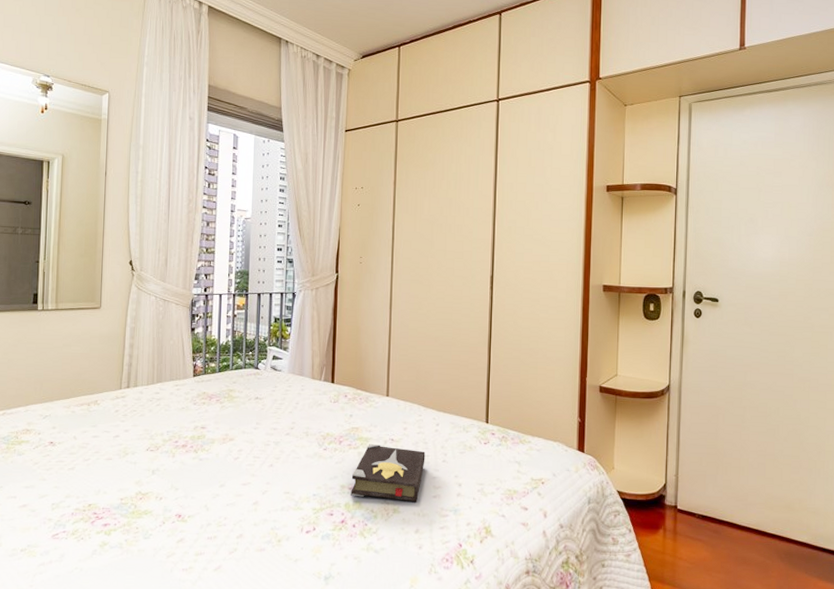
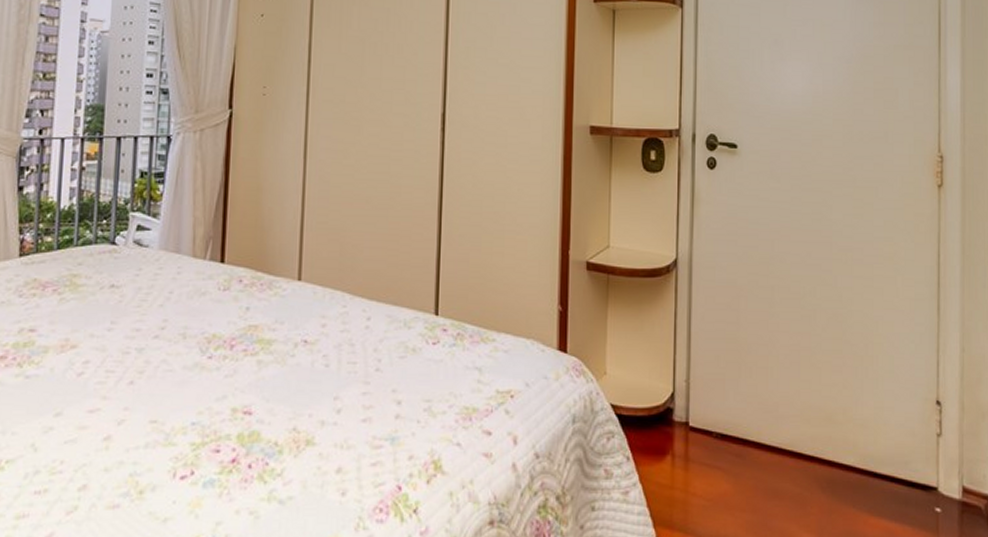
hardback book: present [350,443,425,503] -> none [244,347,352,430]

